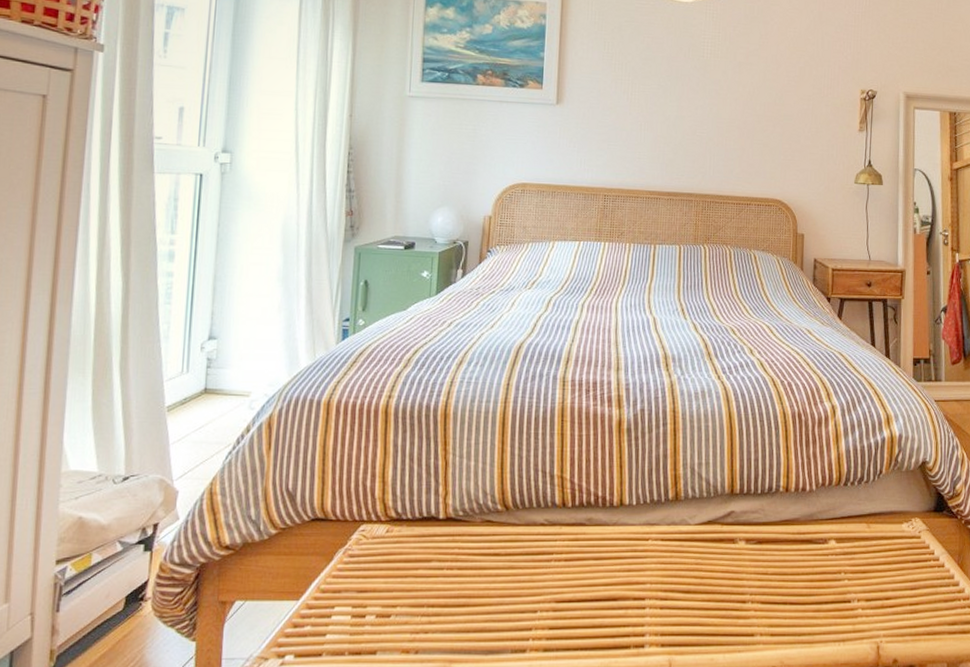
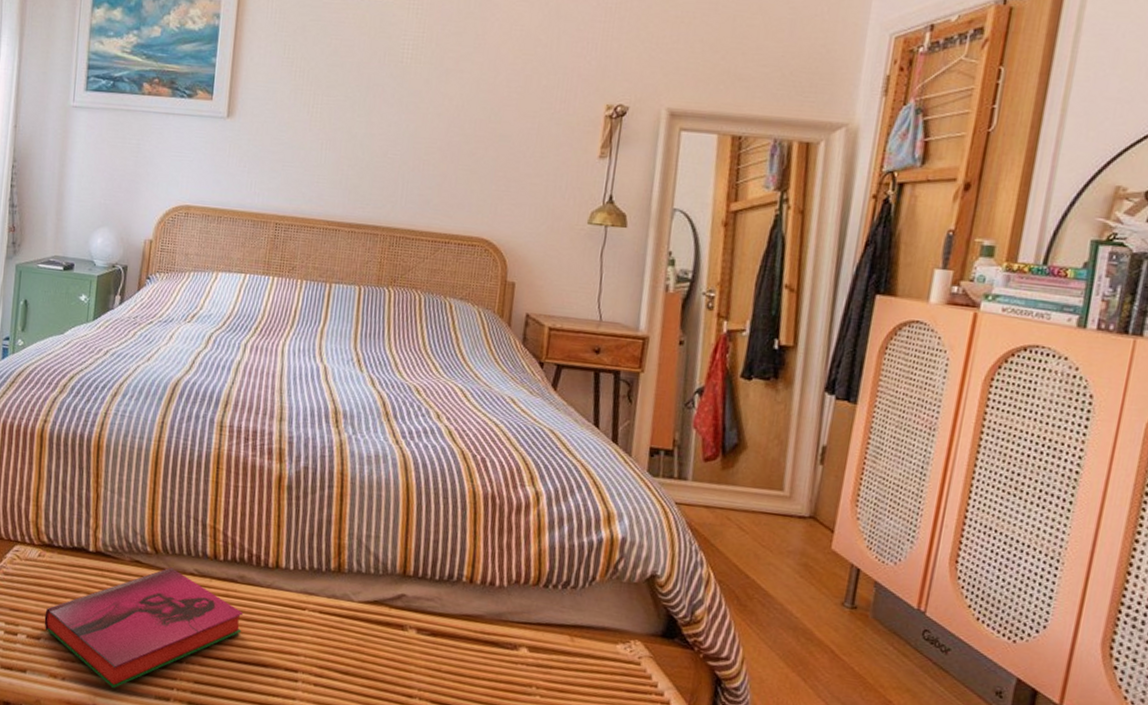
hardback book: none [394,521,593,652] -> present [44,567,244,689]

